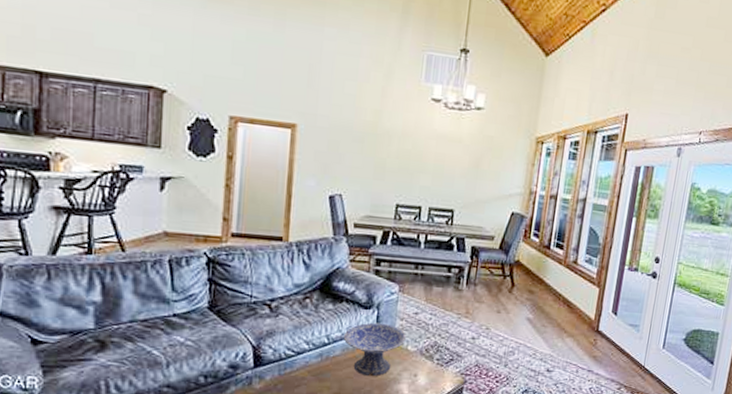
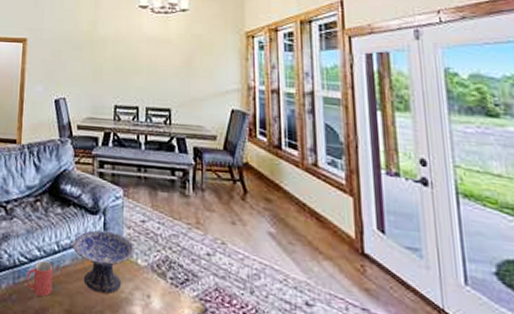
mug: none [293,352,322,383] -> present [26,260,53,297]

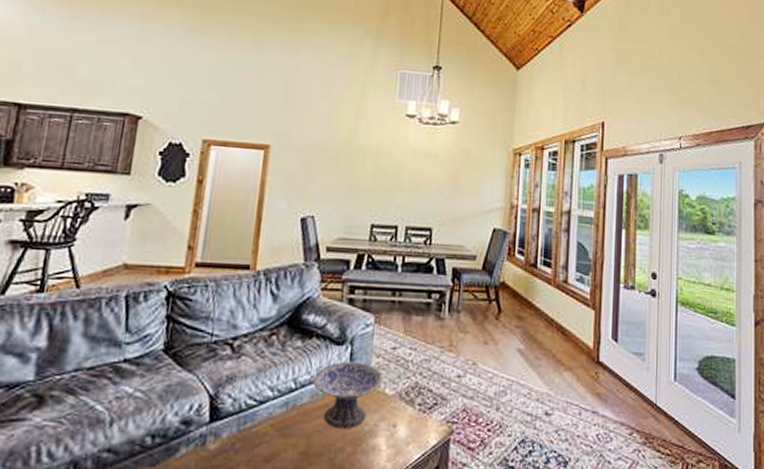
mug: present [26,260,53,297] -> none [254,401,288,440]

